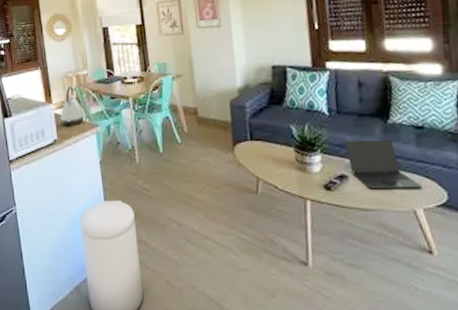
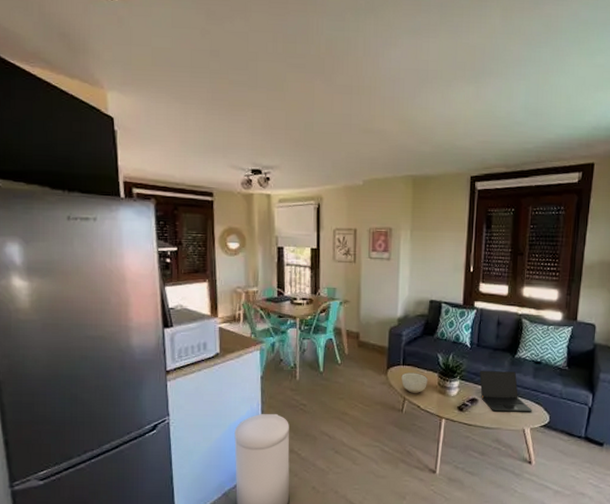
kettle: present [60,86,85,126] -> none [225,301,251,341]
bowl: none [250,148,283,173] -> present [401,372,429,394]

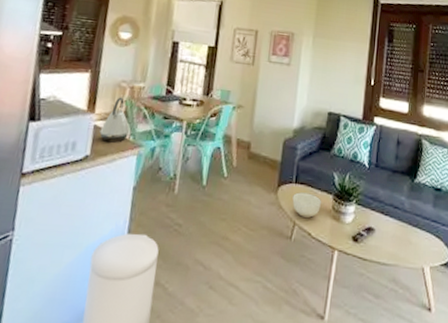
kettle: none [225,301,251,341] -> present [99,97,130,143]
laptop: present [480,371,532,412] -> none [377,195,432,247]

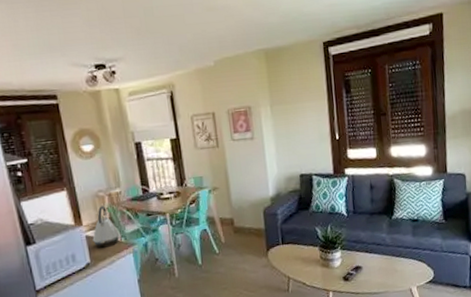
bowl: present [292,192,322,219] -> none [282,249,310,272]

